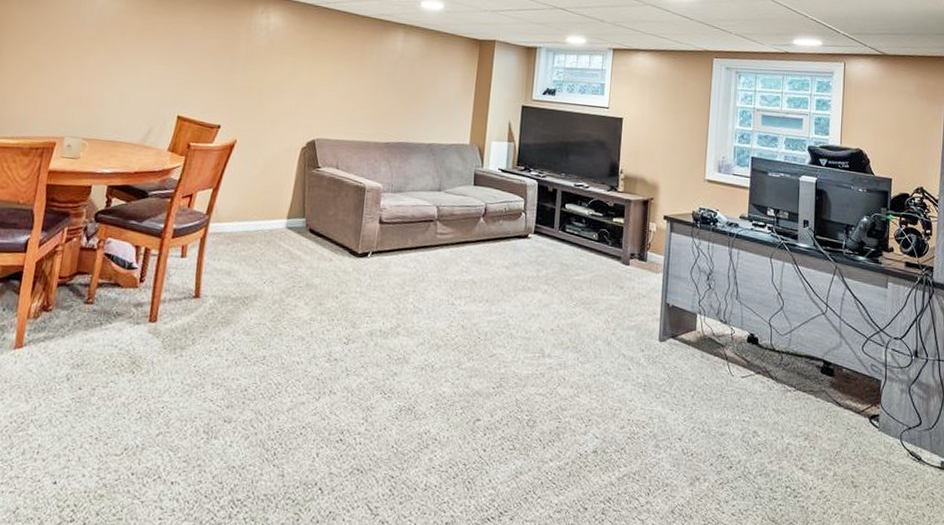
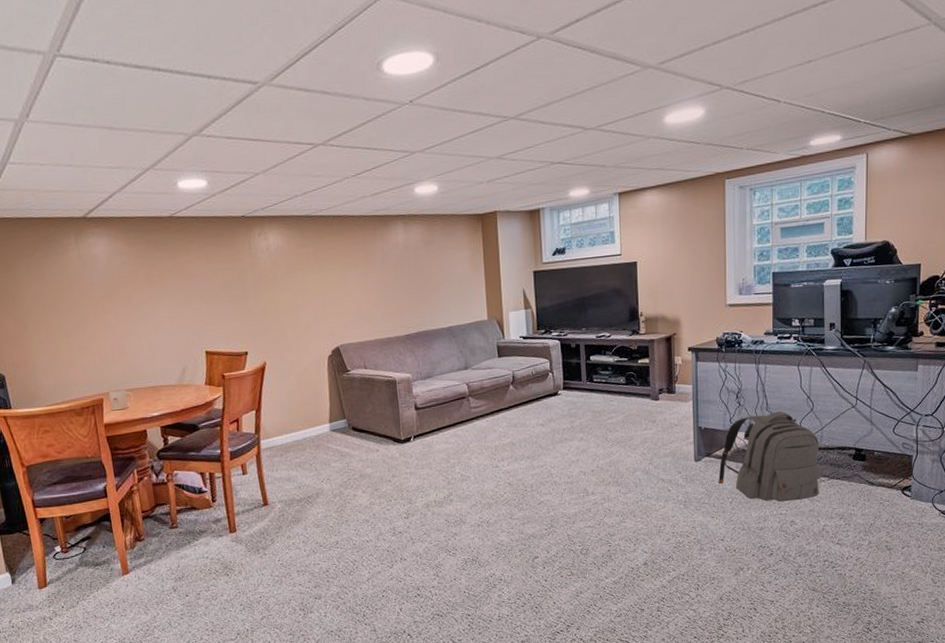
backpack: none [681,301,788,409] -> present [718,411,821,502]

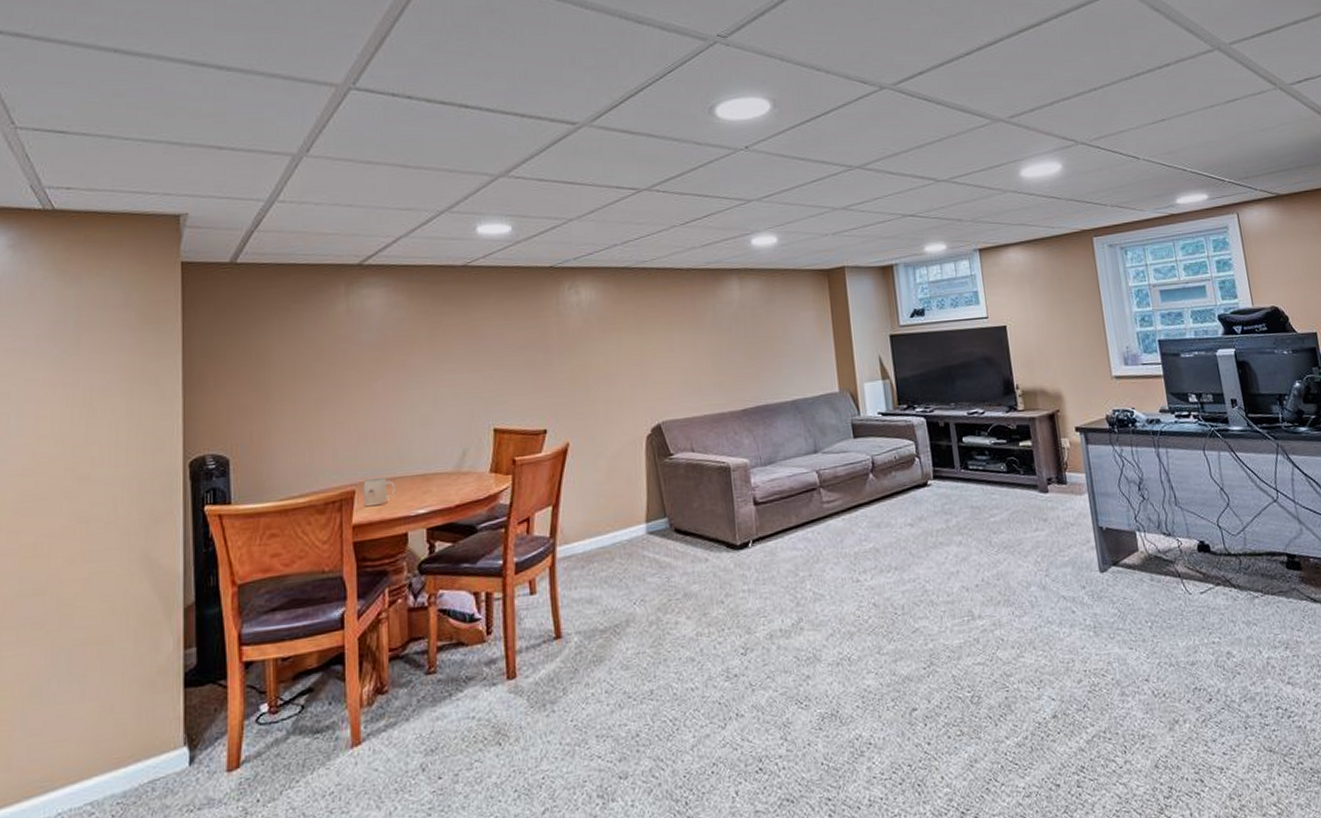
backpack: present [718,411,821,502] -> none [1130,506,1255,627]

